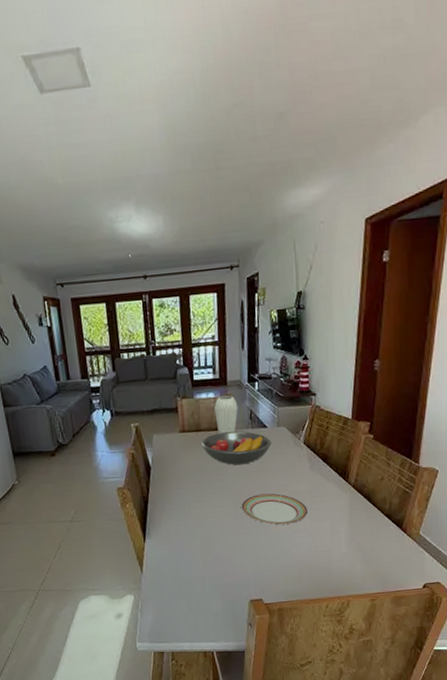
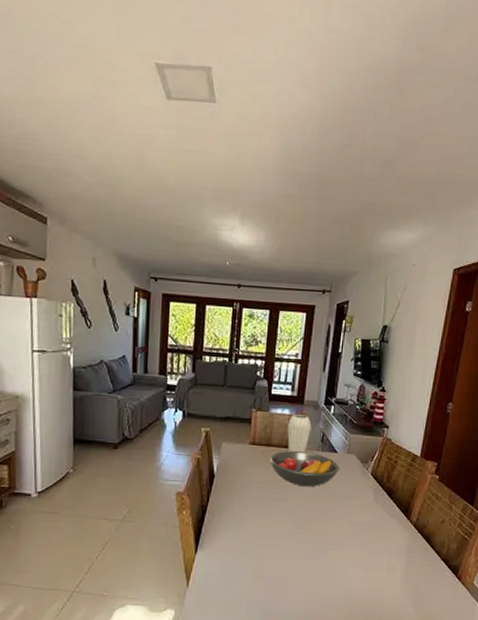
plate: present [241,493,309,525] -> none [300,520,367,555]

